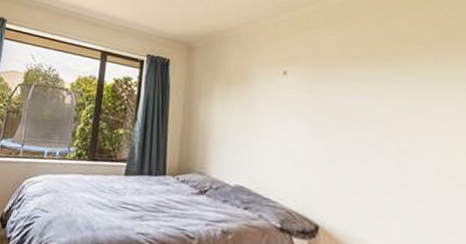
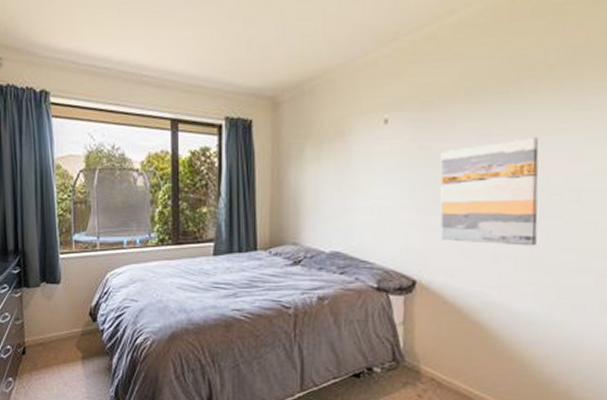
wall art: none [335,100,435,205] -> present [440,137,539,246]

